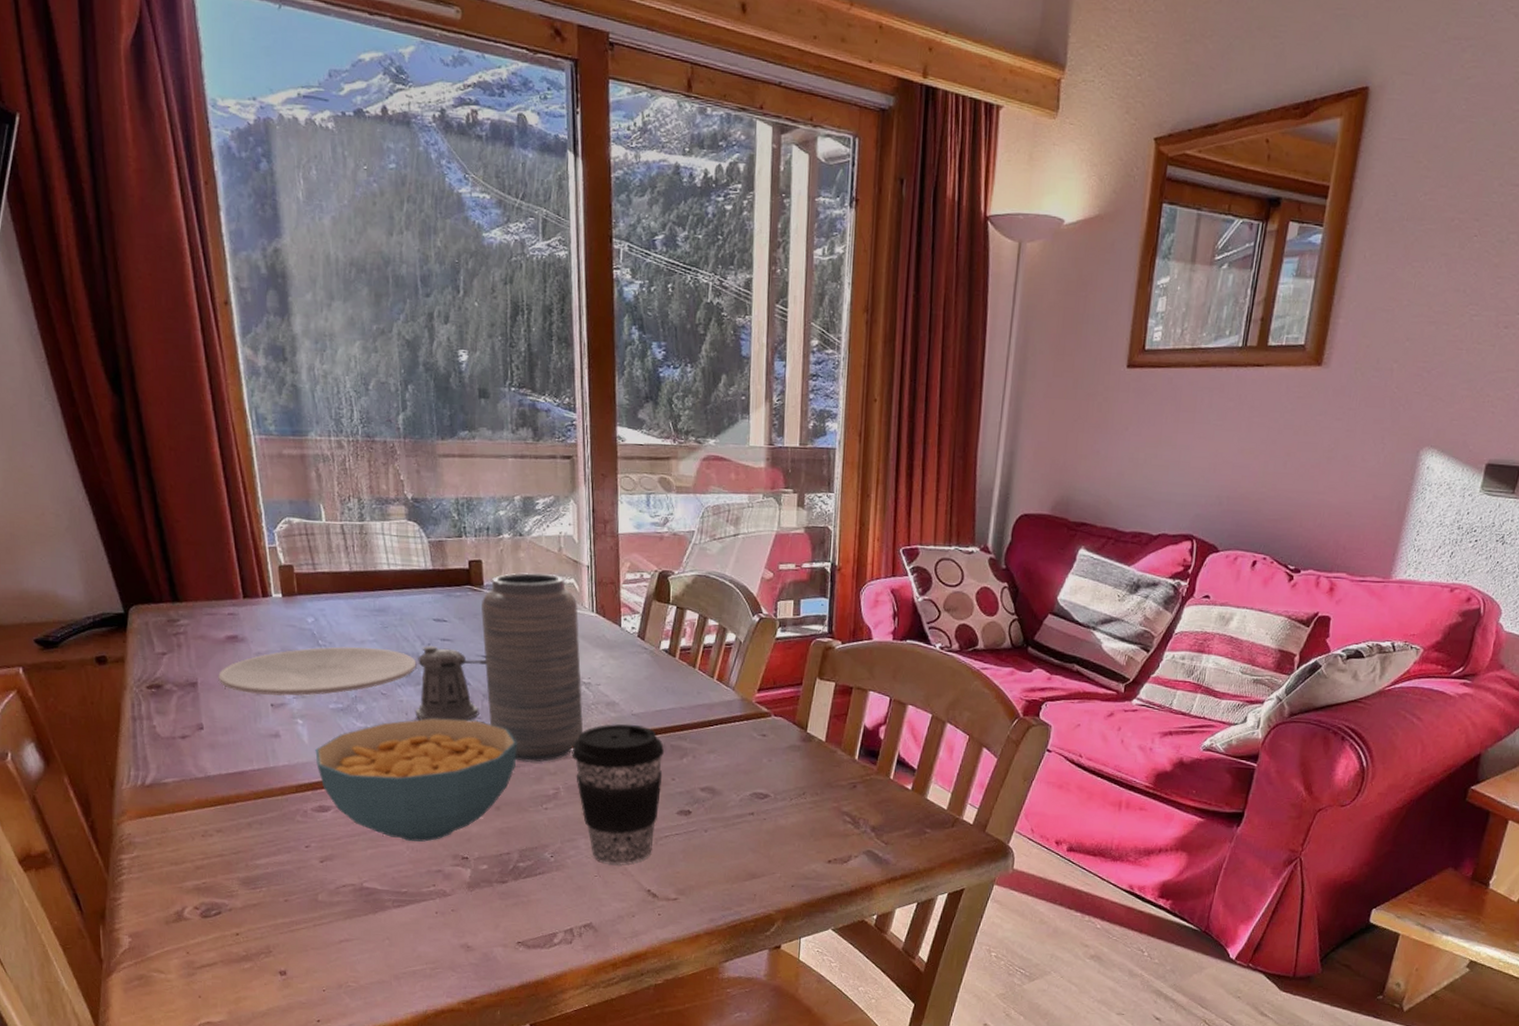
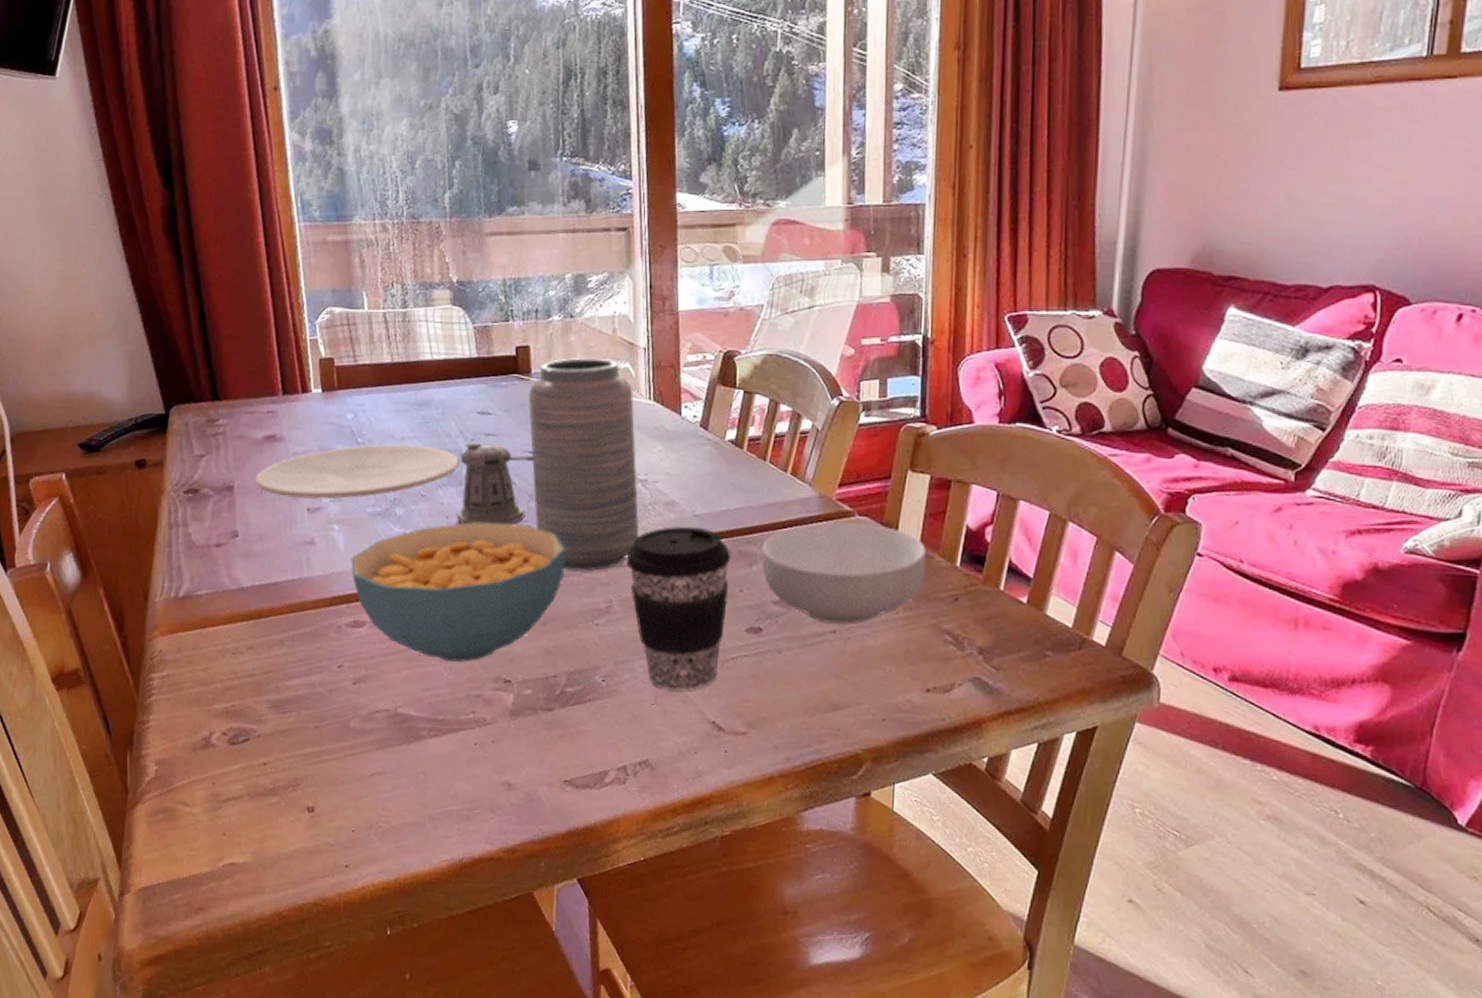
cereal bowl: none [691,722,831,808] -> present [761,522,927,625]

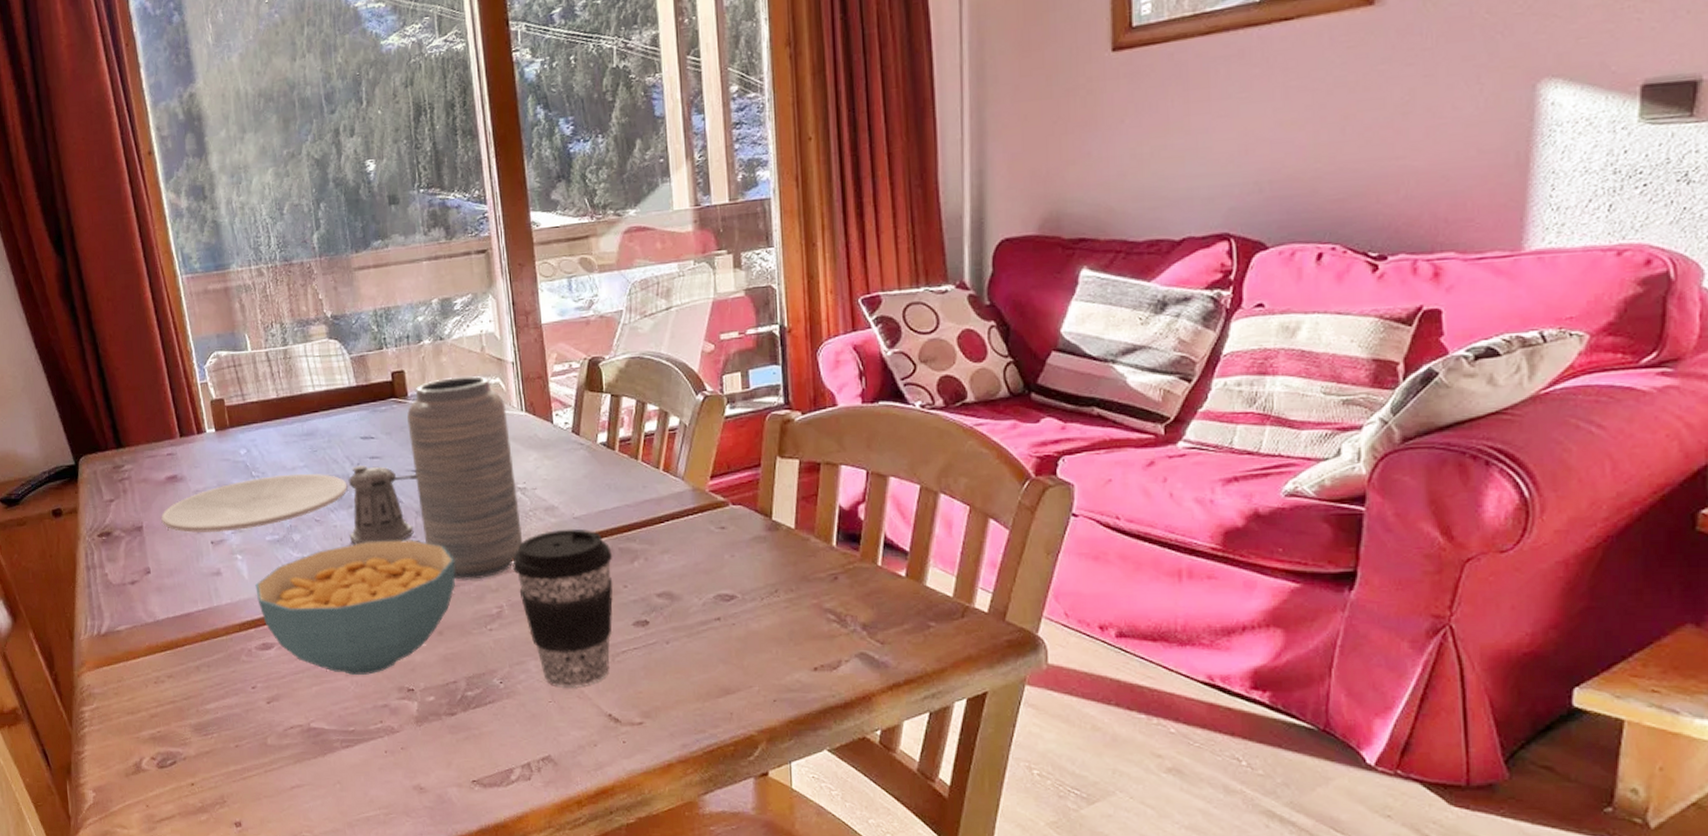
cereal bowl: present [761,522,927,625] -> none [642,512,803,611]

